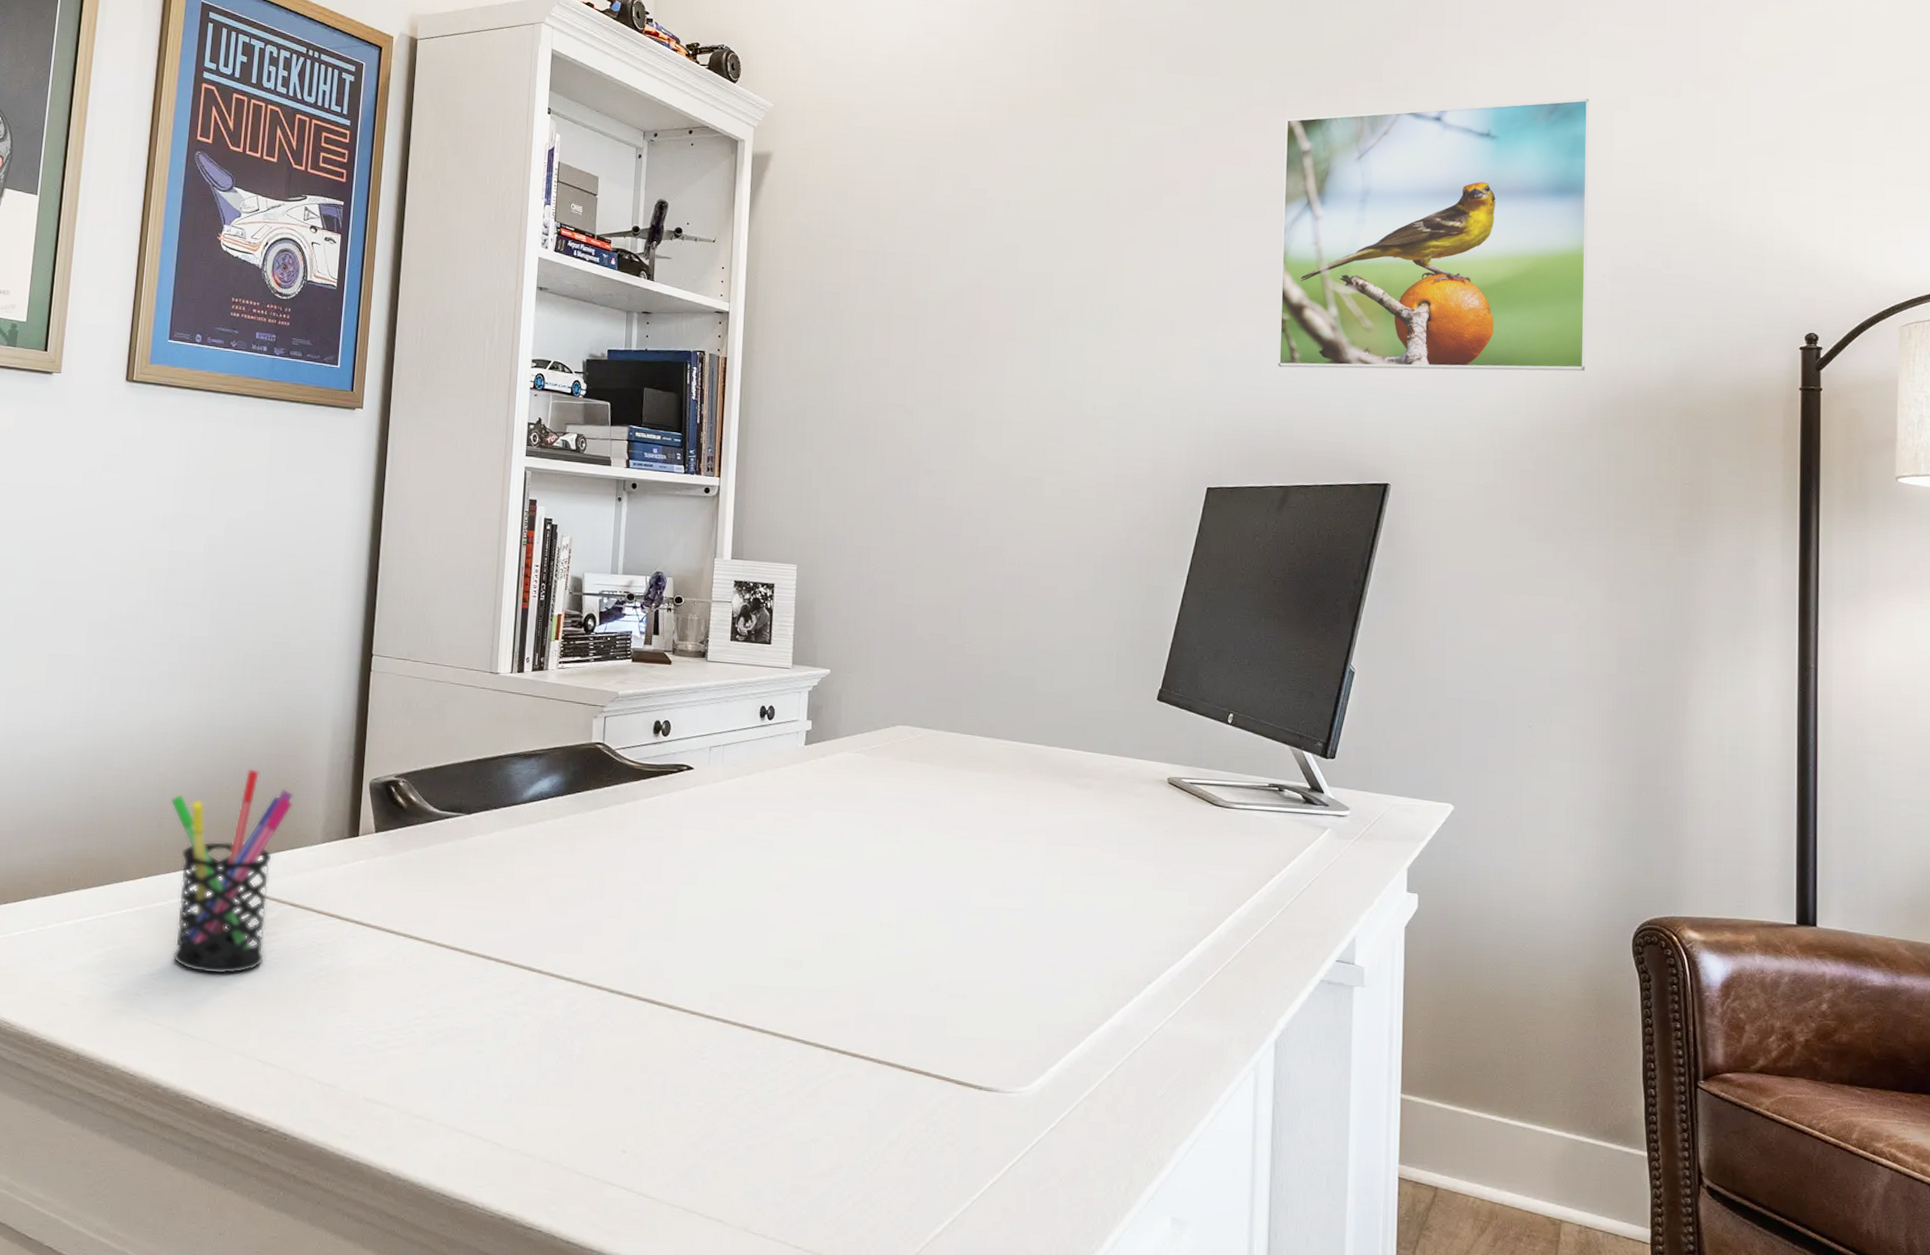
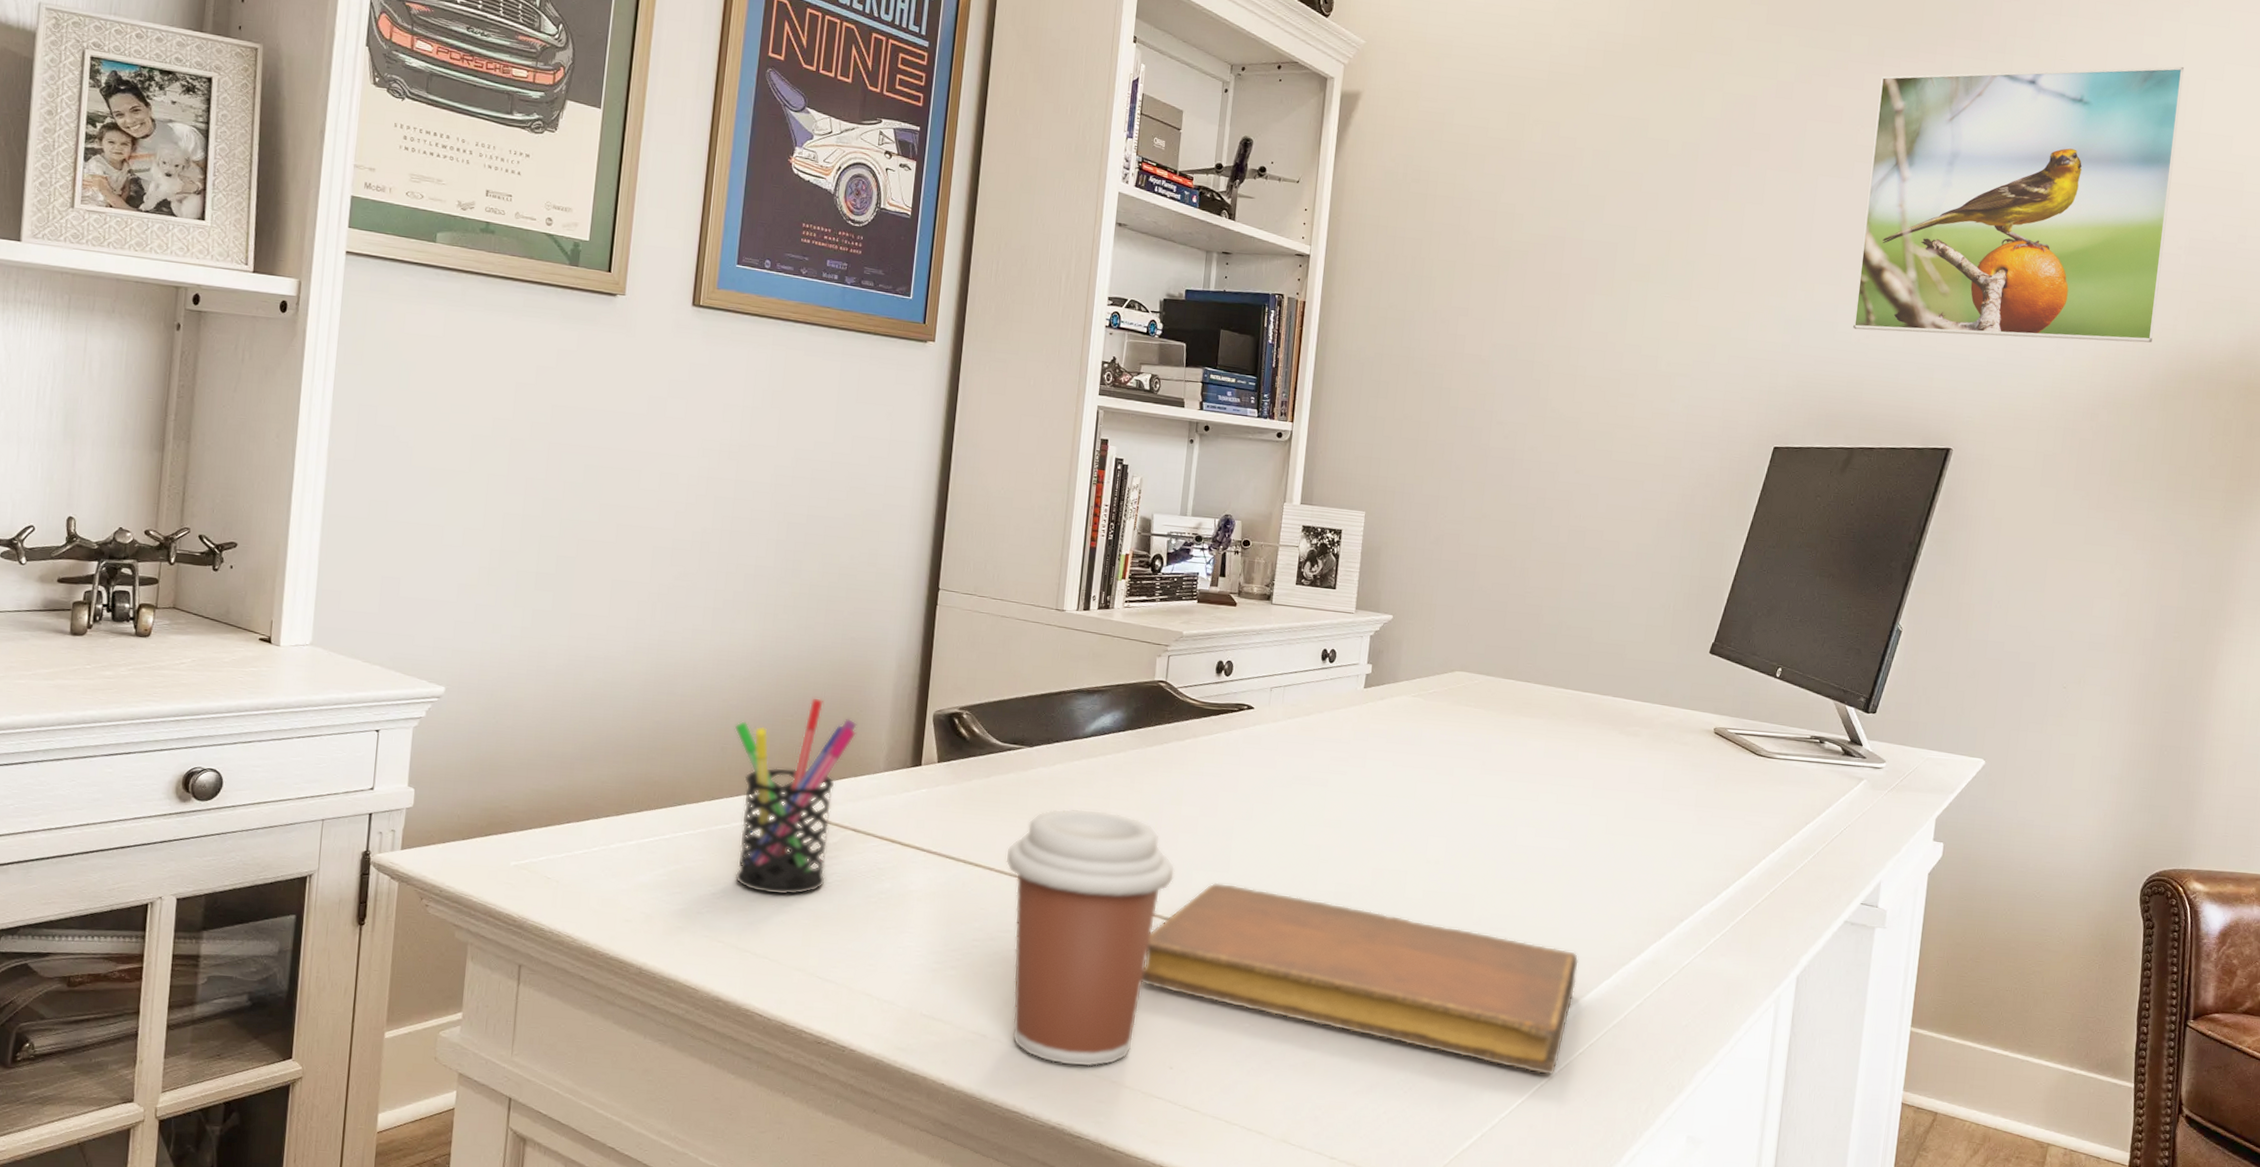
coffee cup: none [447,877,620,1152] -> present [1006,808,1175,1067]
notebook: none [589,952,1044,1153] -> present [1141,882,1579,1075]

